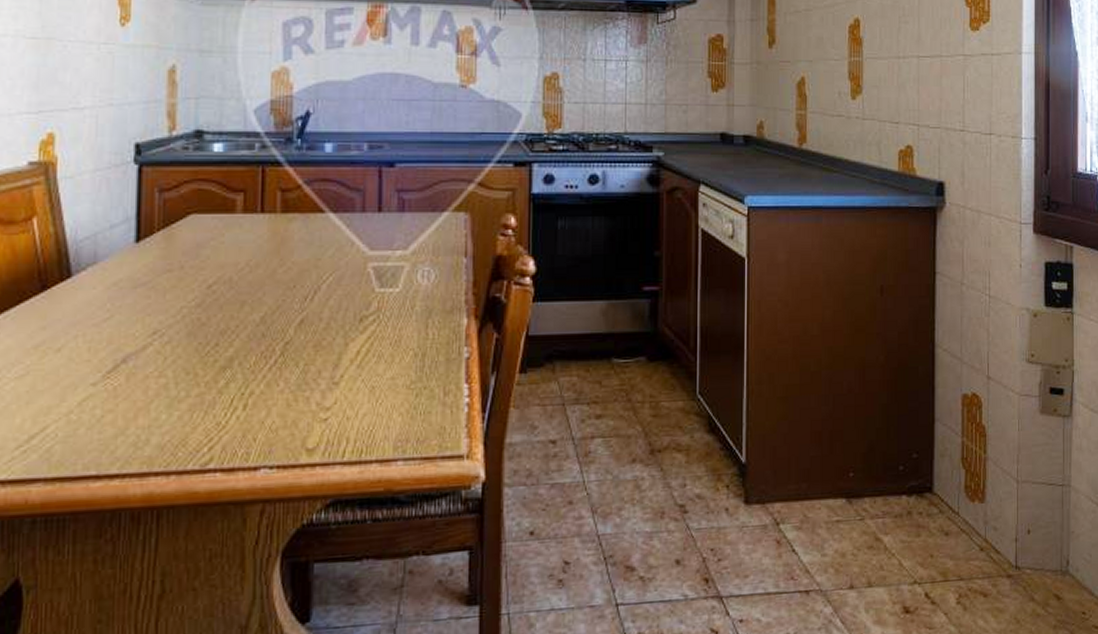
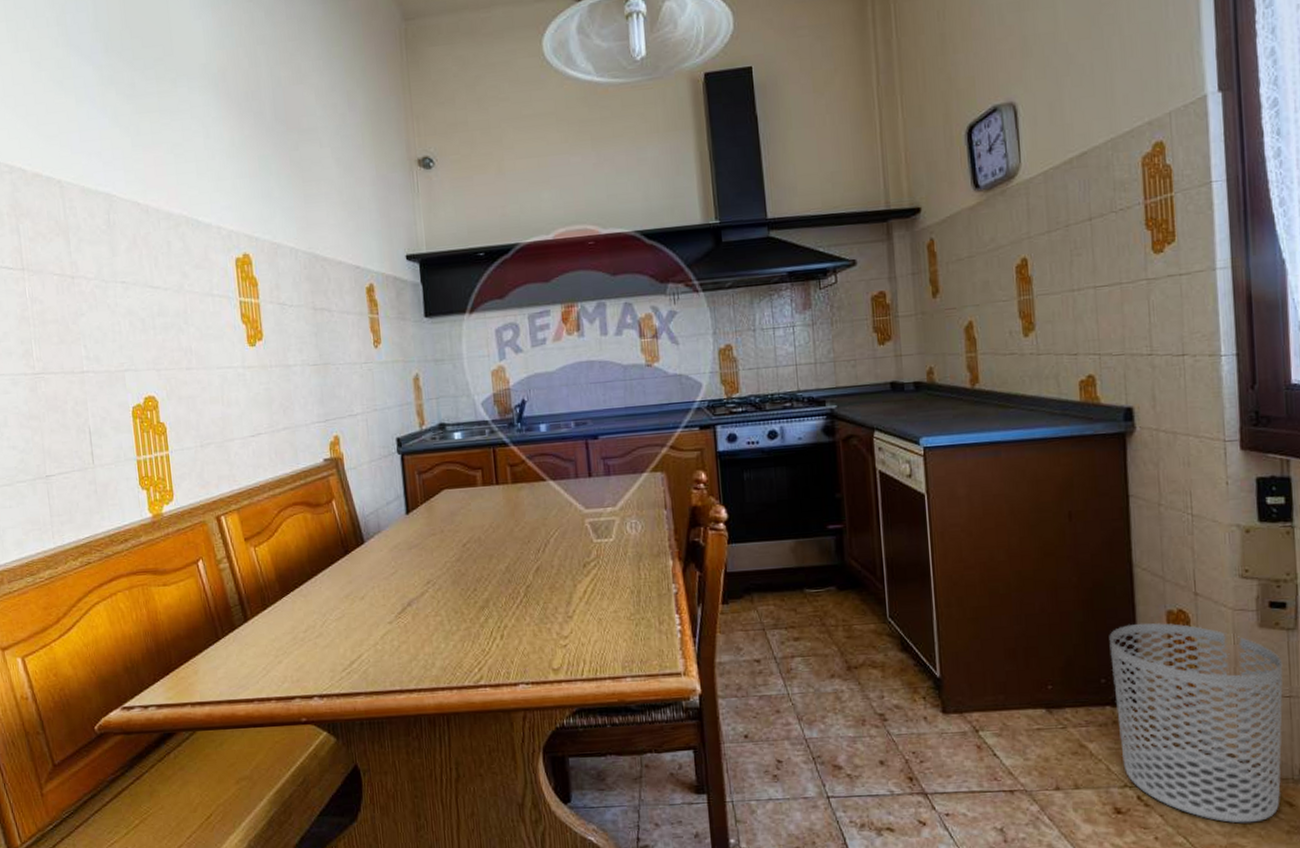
waste bin: none [909,406,1058,620] -> present [1109,622,1283,823]

